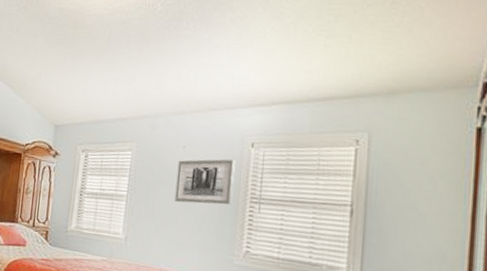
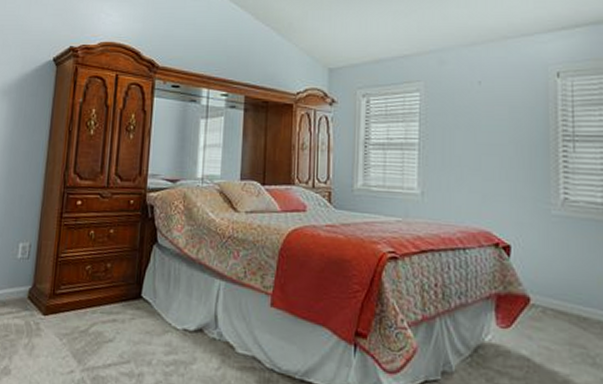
wall art: present [175,158,236,205] -> none [475,92,541,147]

